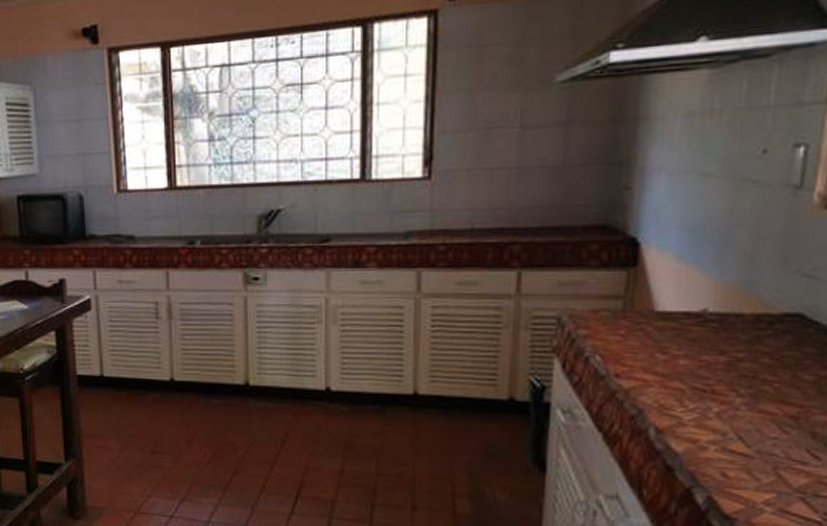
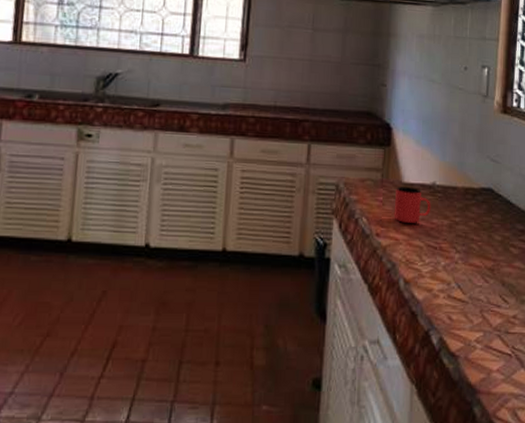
cup: none [641,317,700,361] -> present [394,187,431,223]

